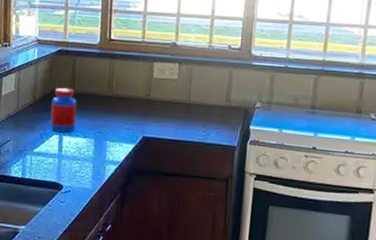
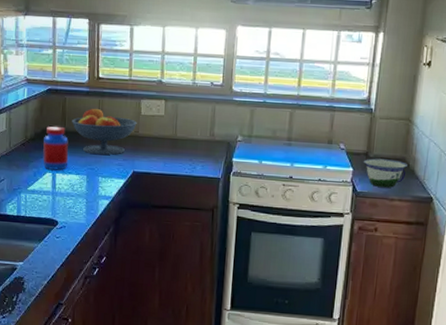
fruit bowl: none [81,69,149,119] -> present [72,108,137,155]

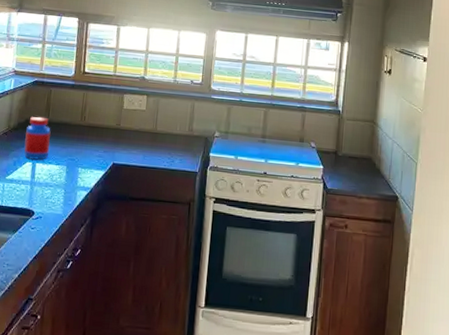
fruit bowl: present [72,108,137,155] -> none [55,100,119,146]
bowl: present [363,158,407,188] -> none [332,157,373,186]

